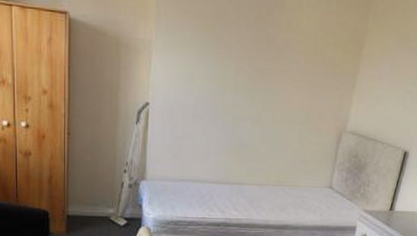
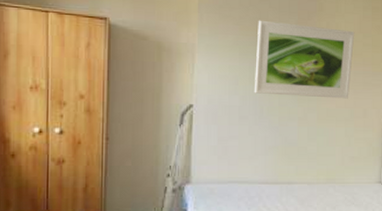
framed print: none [209,15,317,101] -> present [254,20,355,99]

